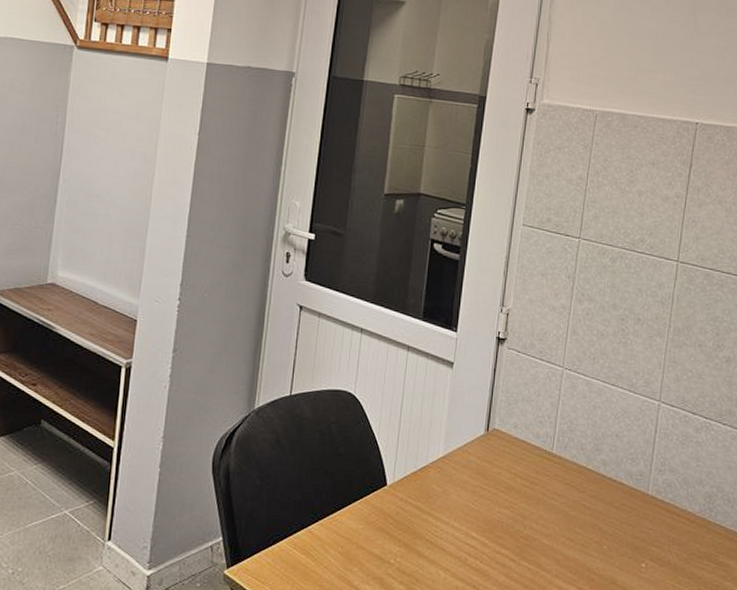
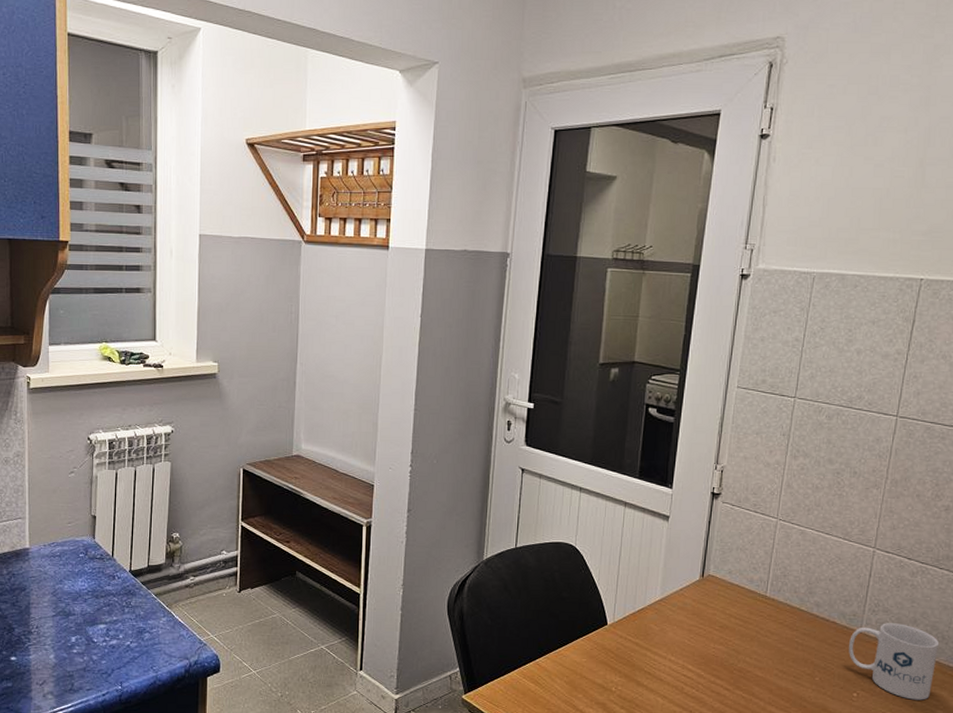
mug: none [636,484,725,571] -> present [849,623,940,700]

